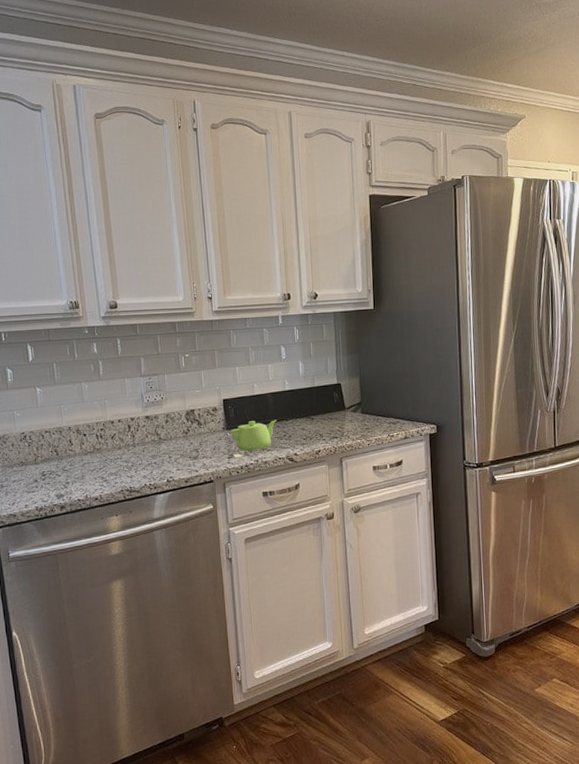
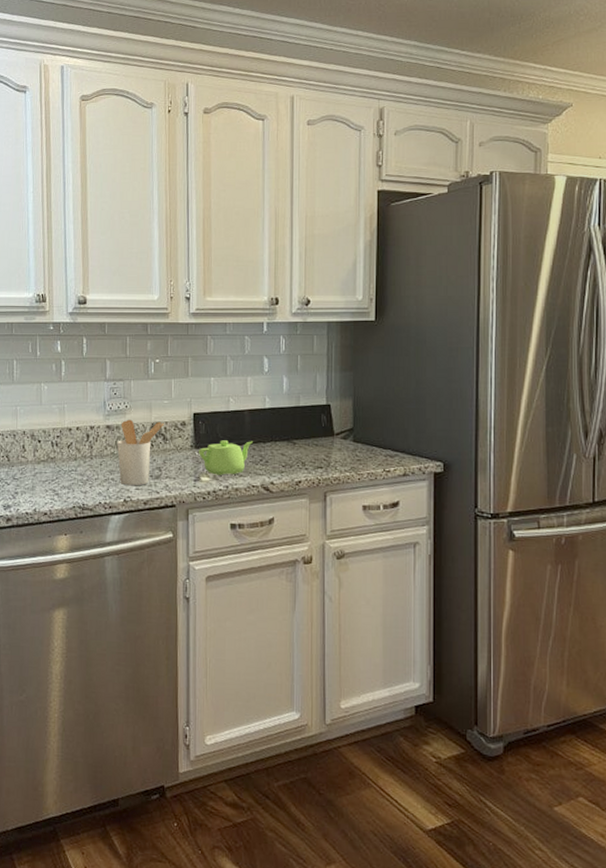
utensil holder: none [157,409,198,468] -> present [117,419,164,486]

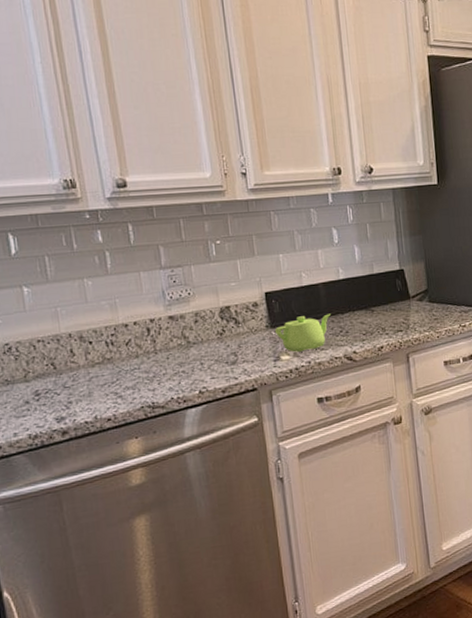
utensil holder: present [117,419,164,486] -> none [184,305,234,377]

